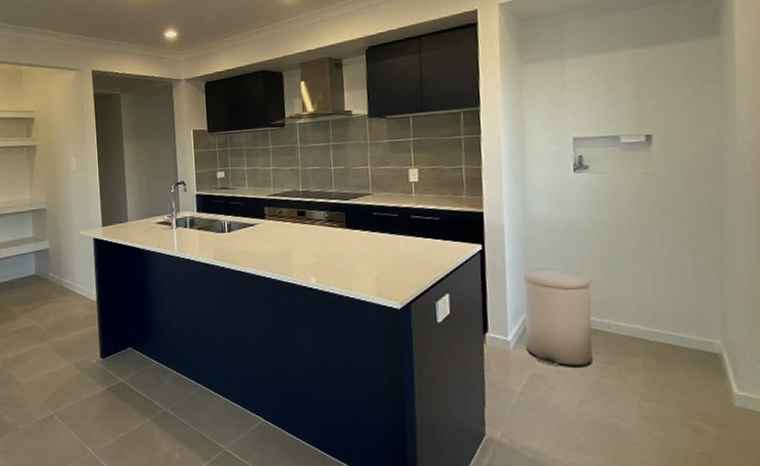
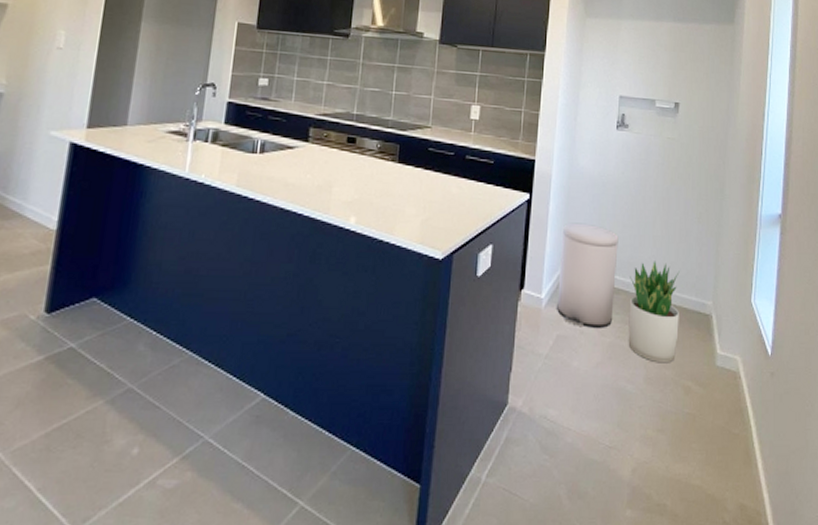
planter: none [609,301,679,403] -> present [628,261,680,363]

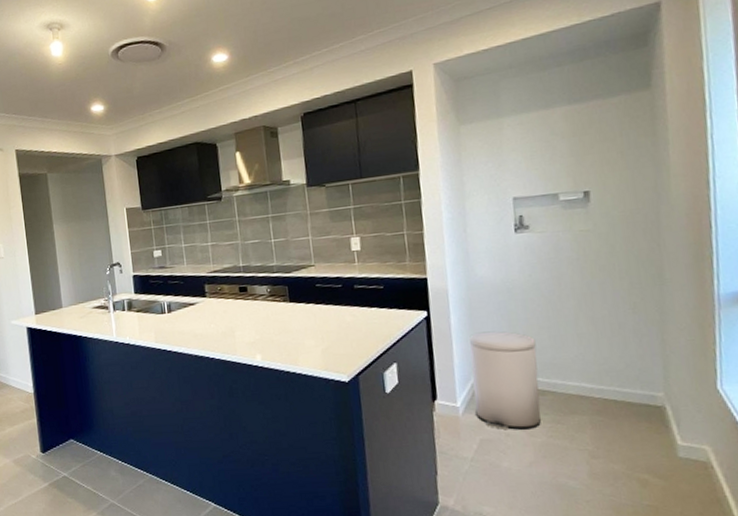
planter: present [628,261,680,363] -> none [555,358,625,459]

